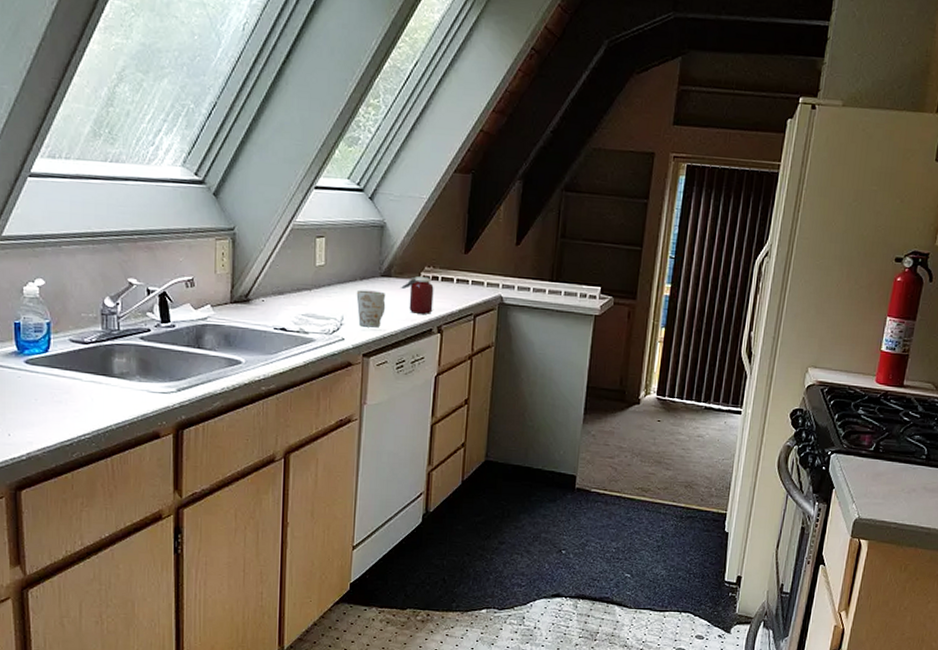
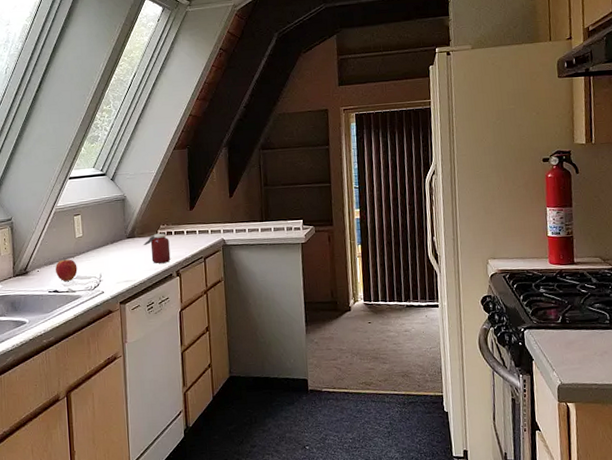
apple: none [285,291,314,319] -> present [55,259,78,281]
mug: present [356,289,386,328] -> none [109,250,134,280]

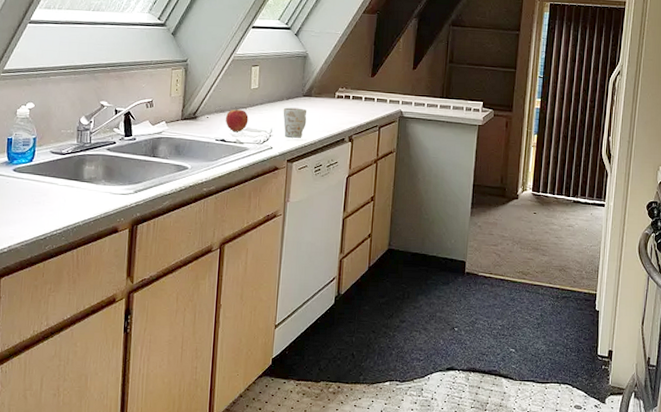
mug: none [109,250,134,280] -> present [283,107,307,138]
jar: present [142,233,171,264] -> none [318,96,346,127]

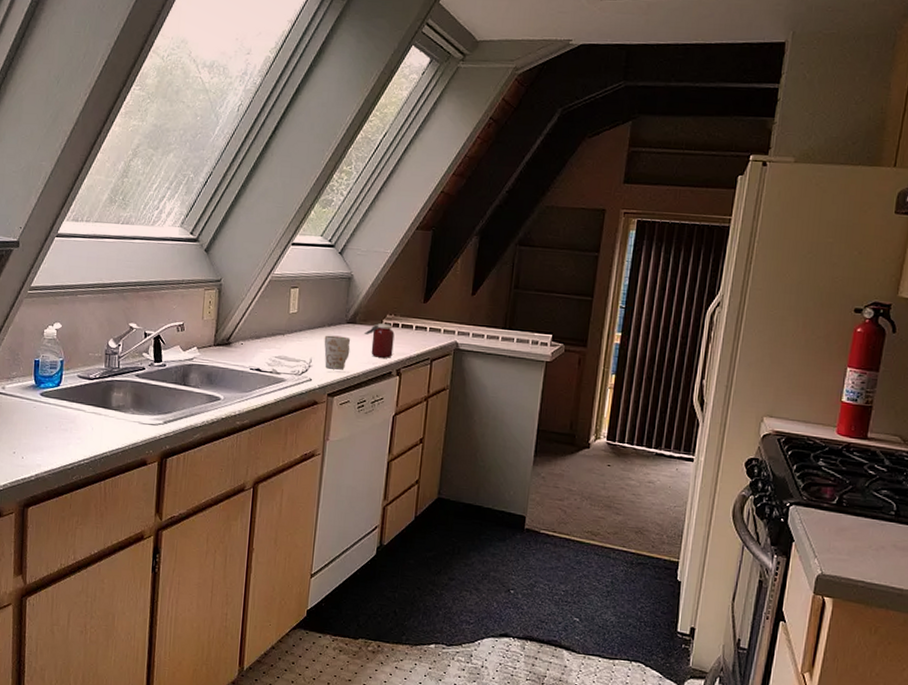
apple: present [225,109,249,132] -> none [261,335,286,361]
jar: none [318,96,346,127] -> present [363,323,395,358]

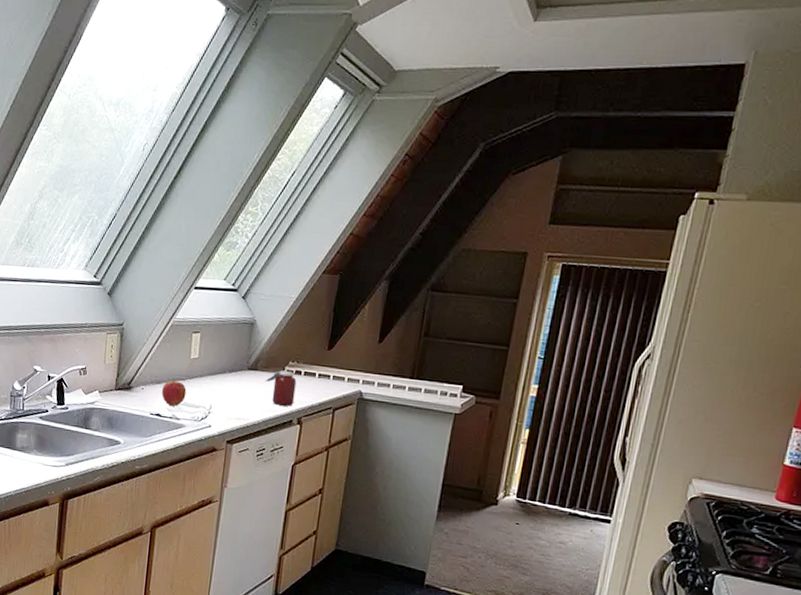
apple: none [261,335,286,361] -> present [161,380,187,406]
mug: present [324,335,351,370] -> none [224,381,252,417]

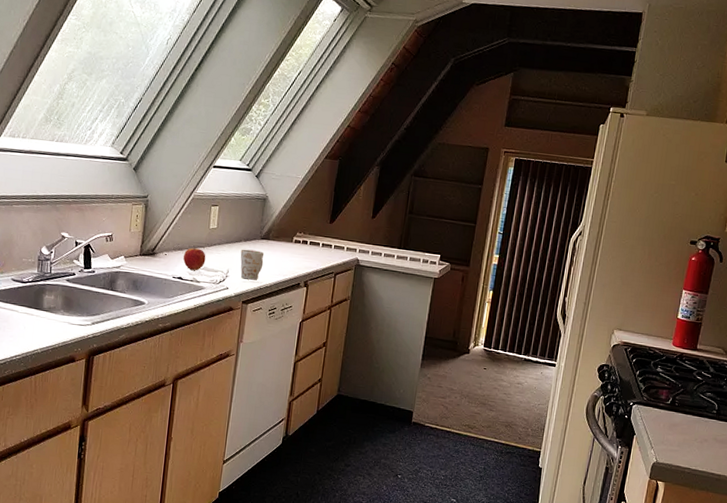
mug: none [224,381,252,417] -> present [240,249,265,280]
jar: present [265,370,297,406] -> none [276,240,303,271]

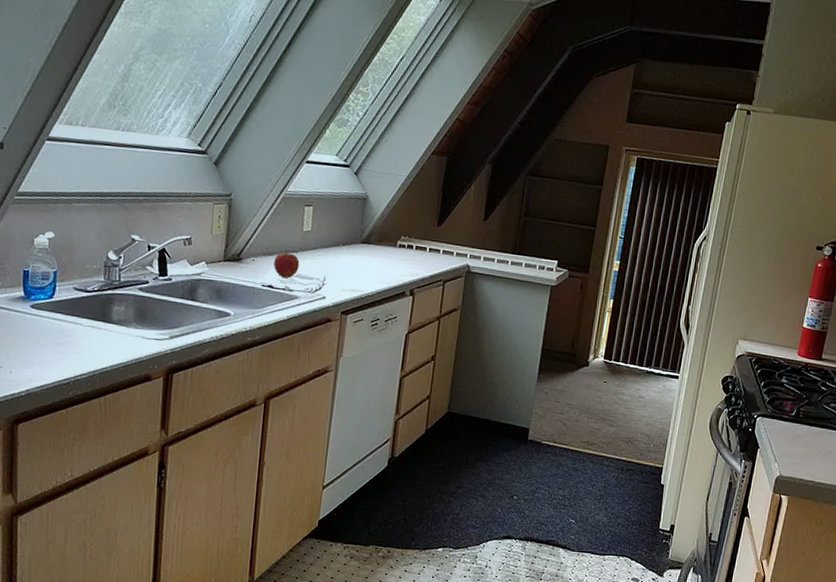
mug: present [240,249,265,280] -> none [338,254,366,289]

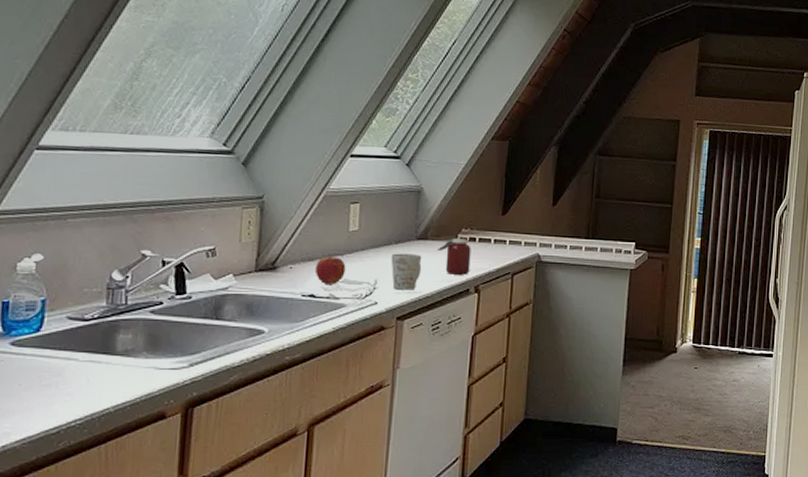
mug: none [338,254,366,289] -> present [391,253,422,290]
jar: none [378,244,409,279] -> present [436,238,471,275]

